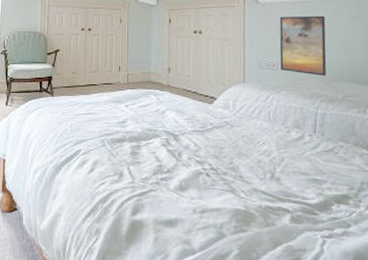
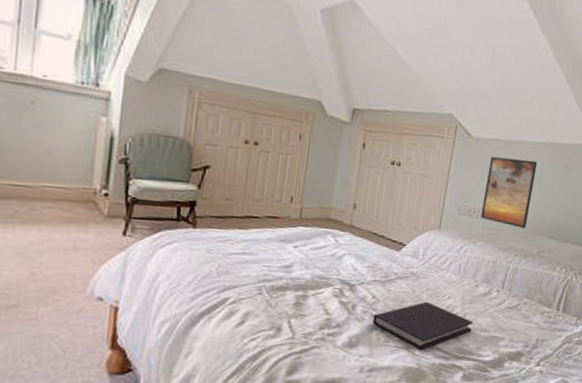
diary: none [197,147,292,193] -> present [372,301,473,350]

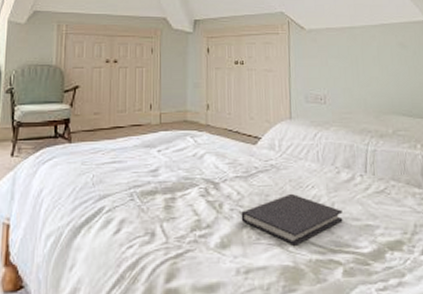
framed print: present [481,156,538,228] -> none [326,43,376,109]

